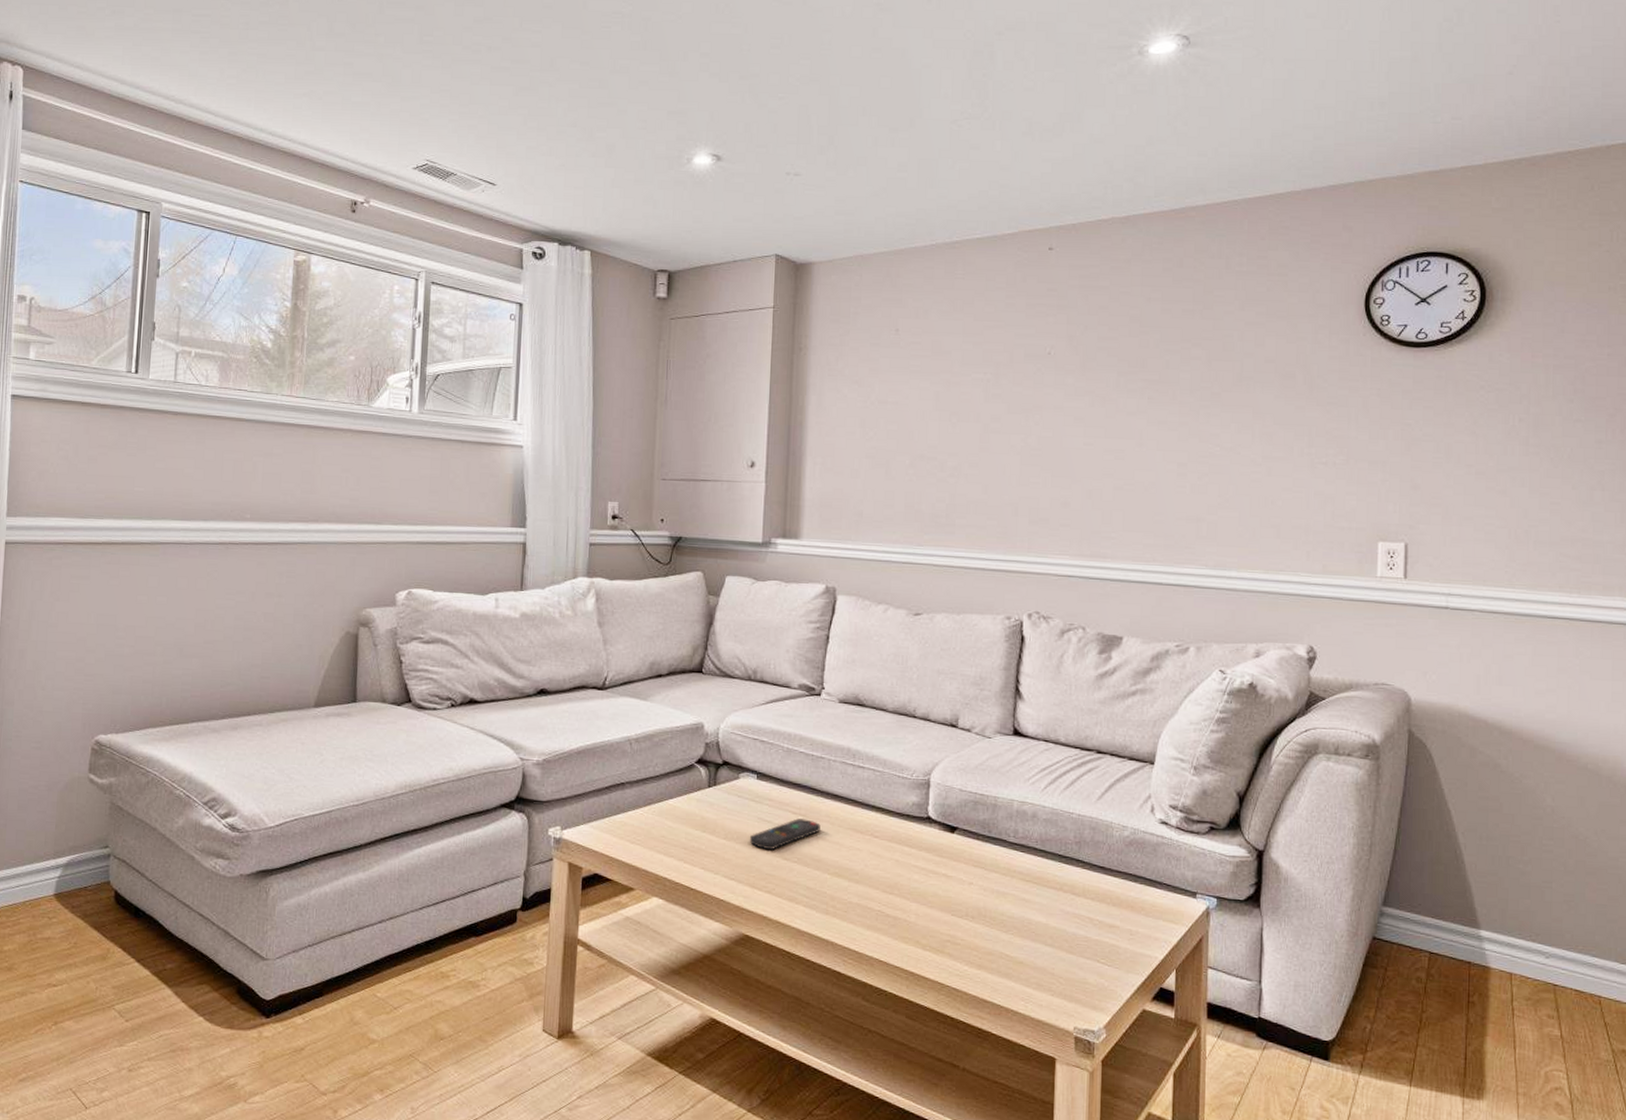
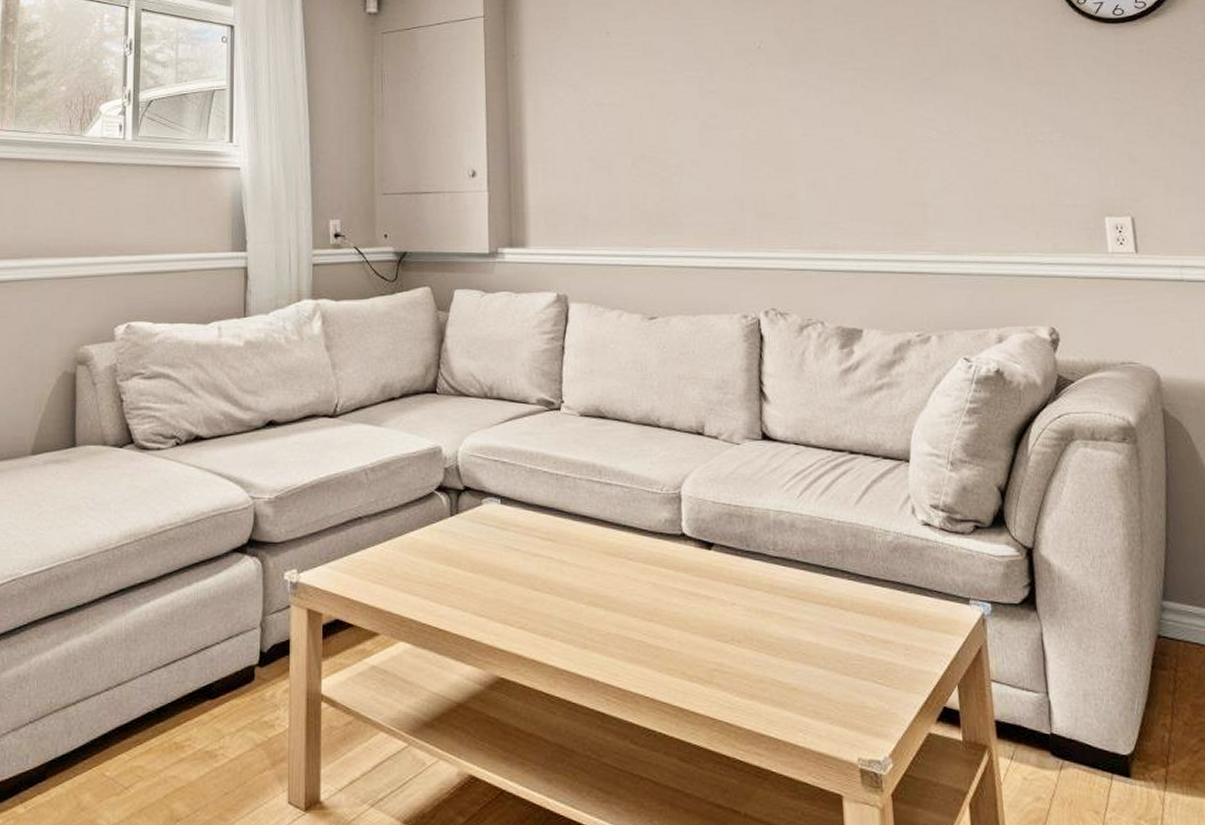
remote control: present [749,818,821,851] -> none [497,544,571,581]

